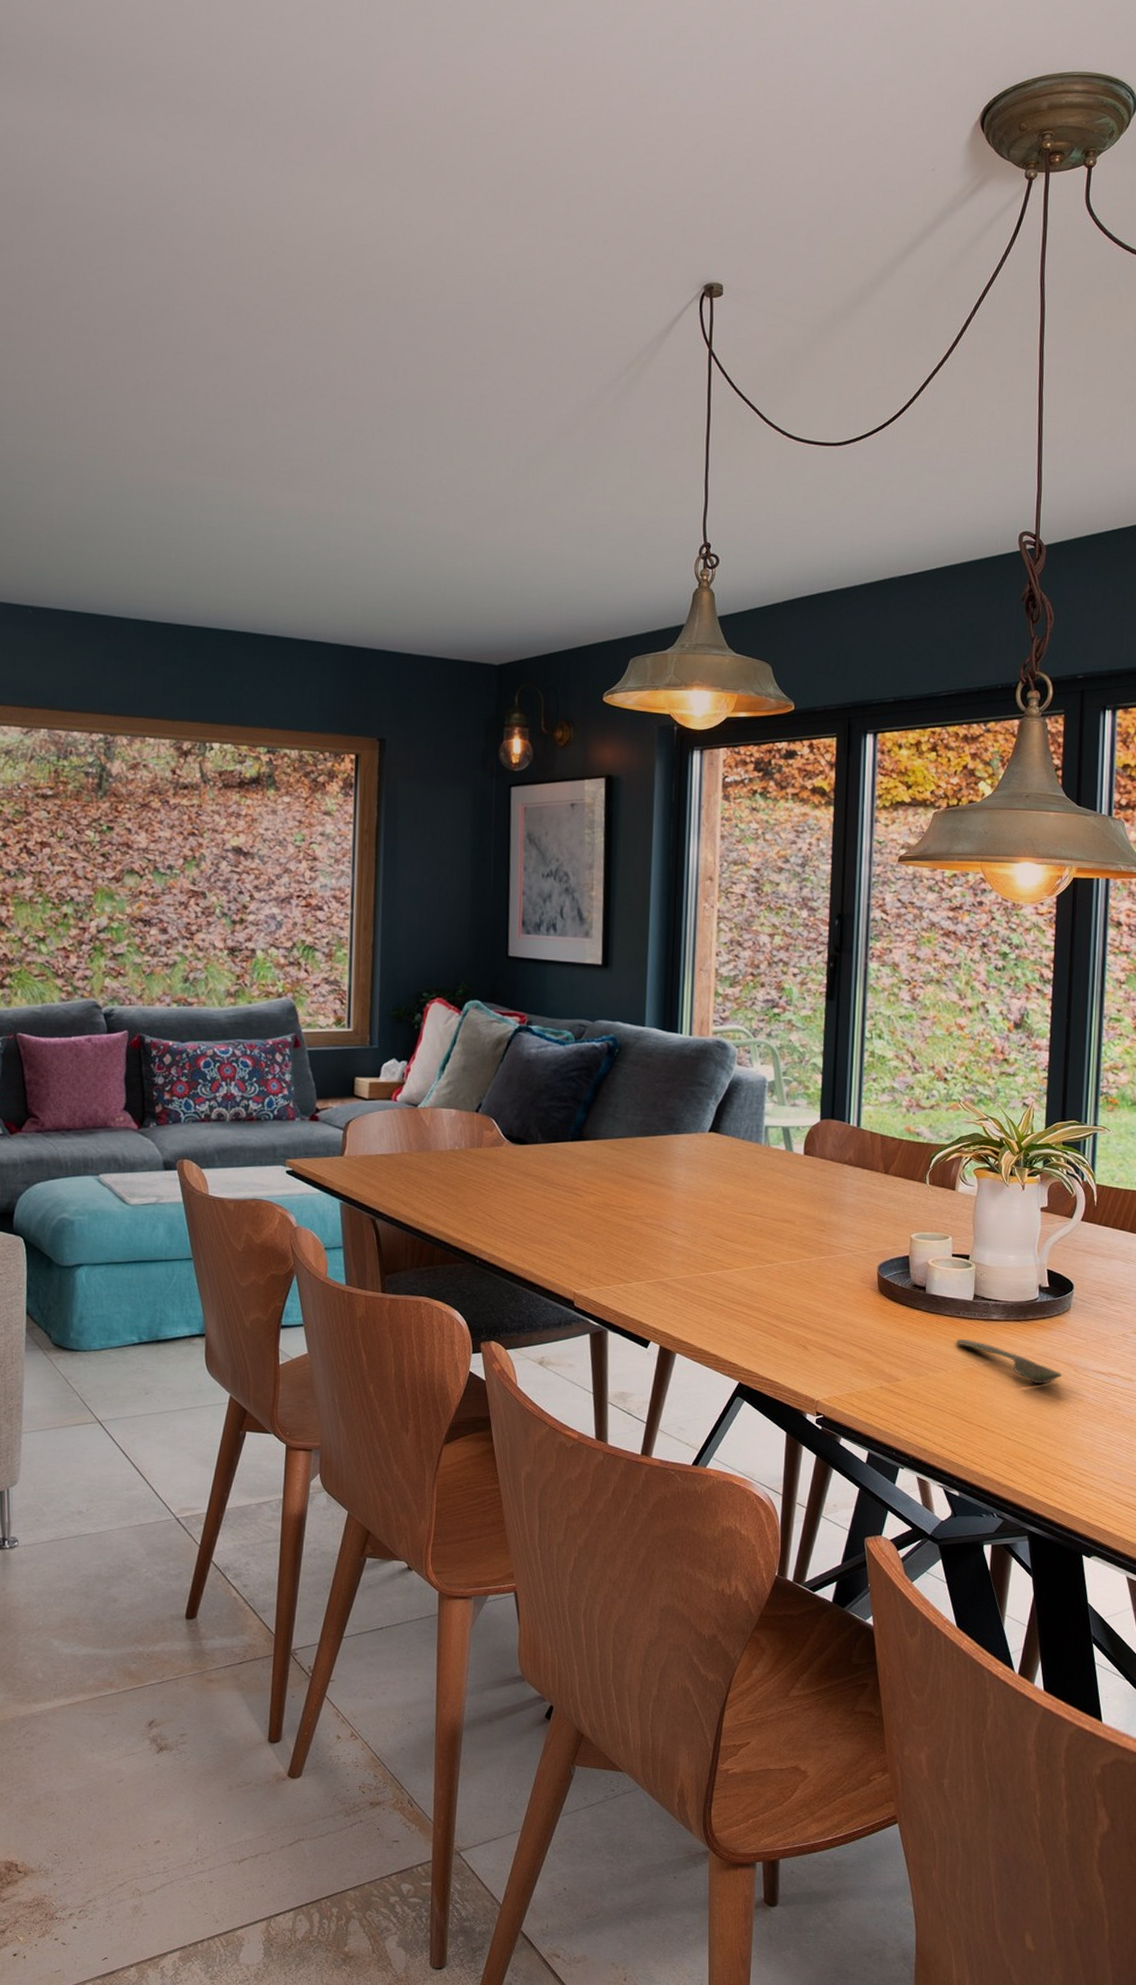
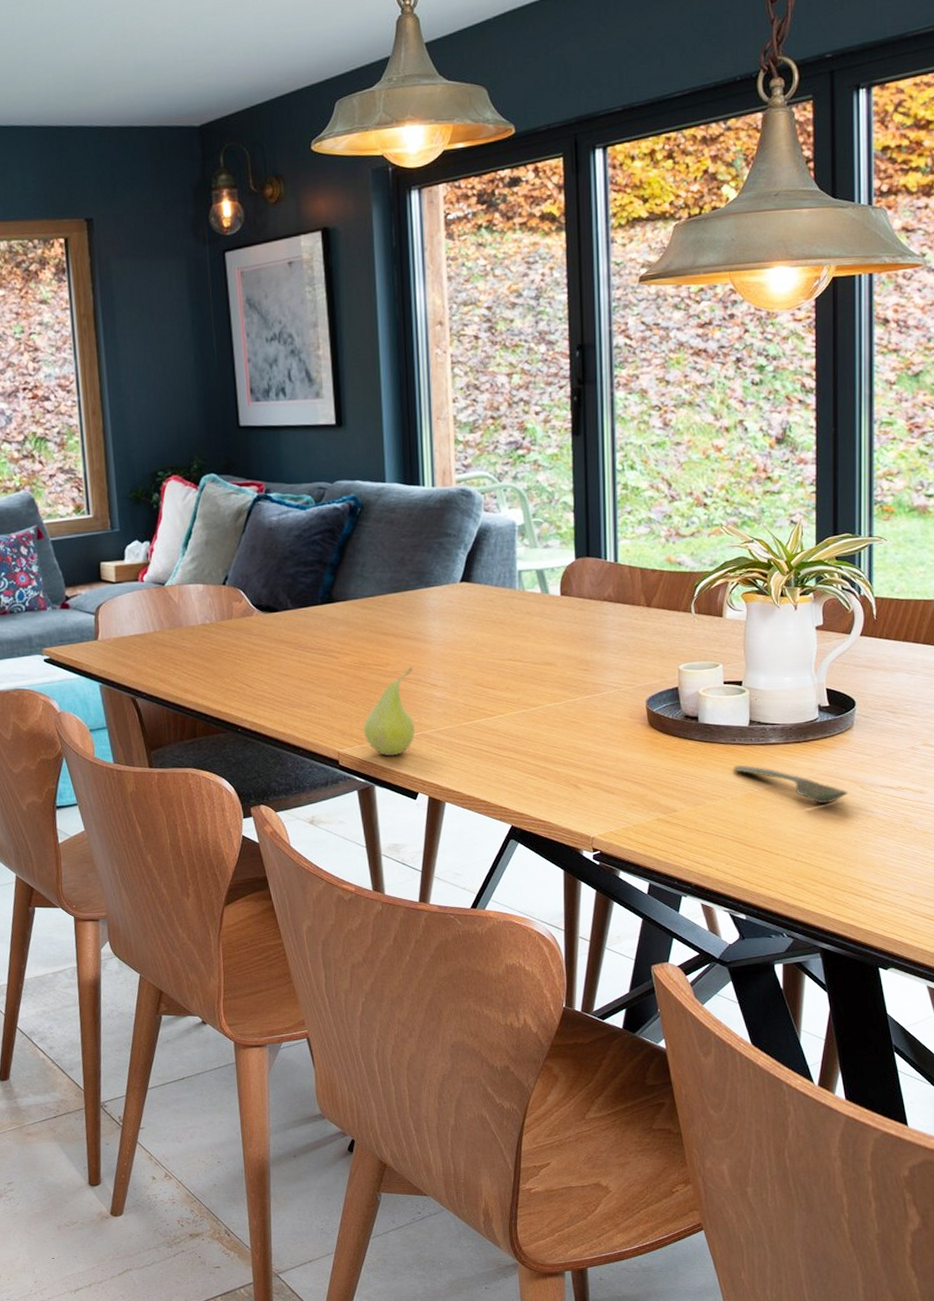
fruit: none [600,1212,656,1302] -> present [362,667,415,757]

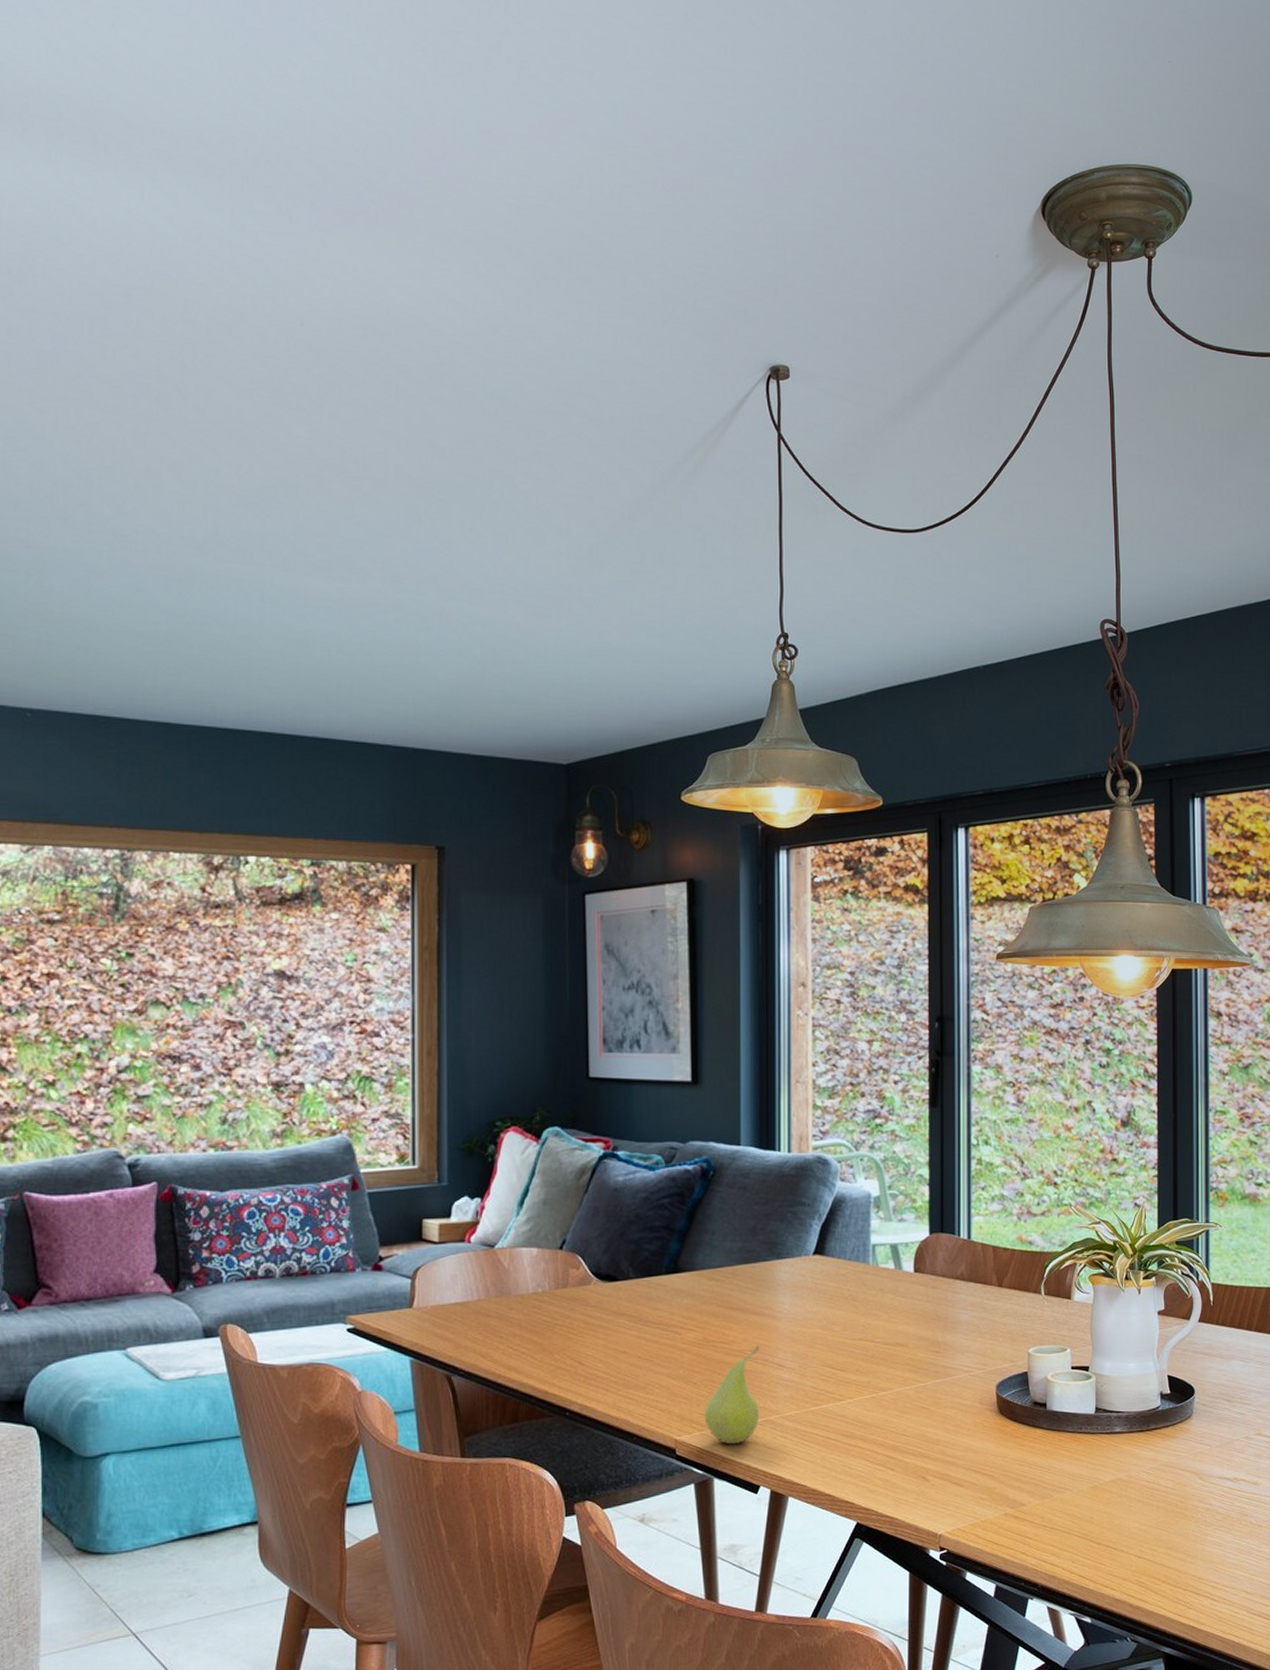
spoon: present [732,765,849,804] -> none [1079,1455,1189,1497]

